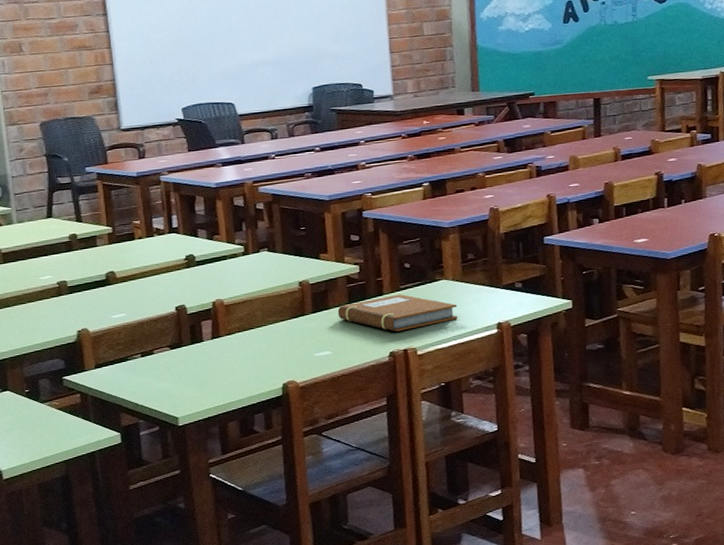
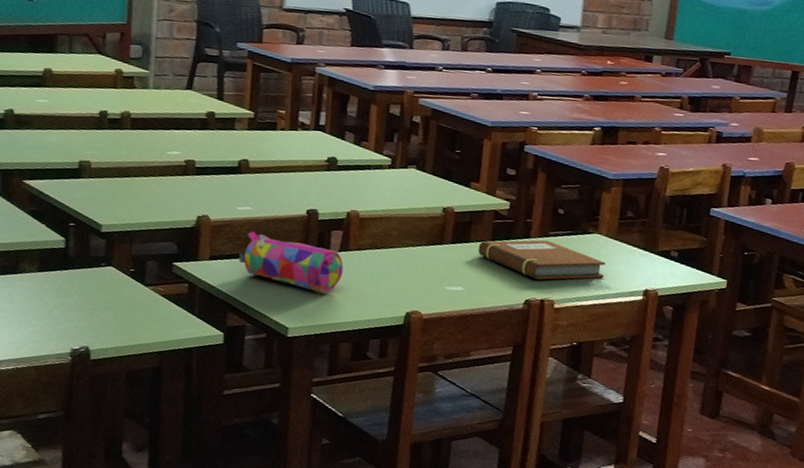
pencil case: none [120,335,219,379] -> present [238,231,344,292]

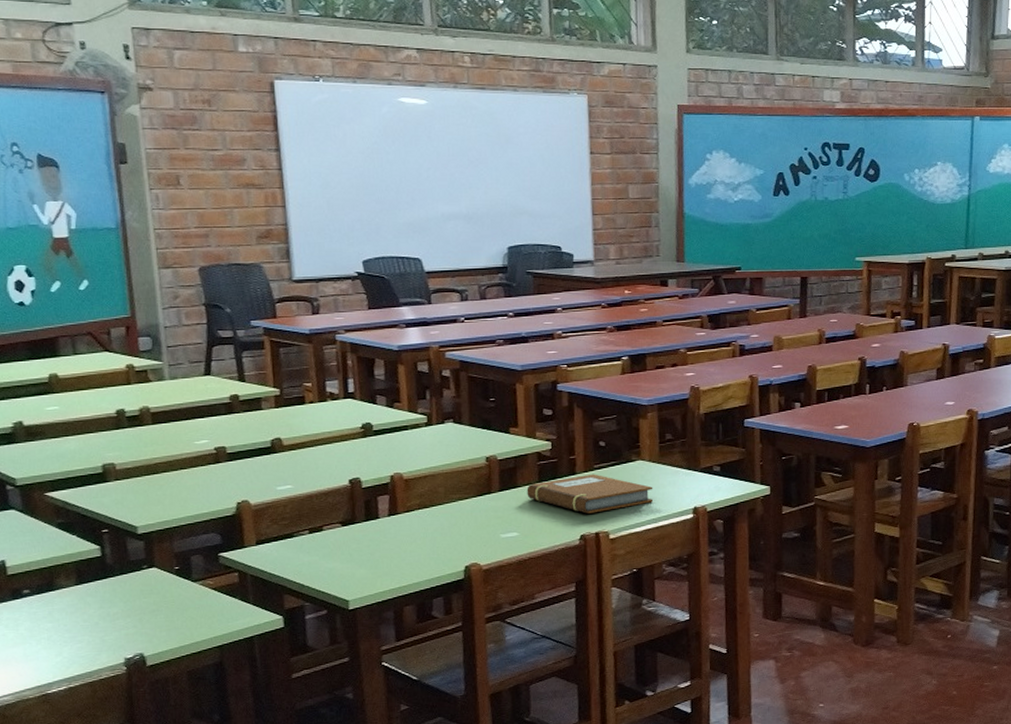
pencil case: present [238,231,344,292] -> none [285,509,395,559]

